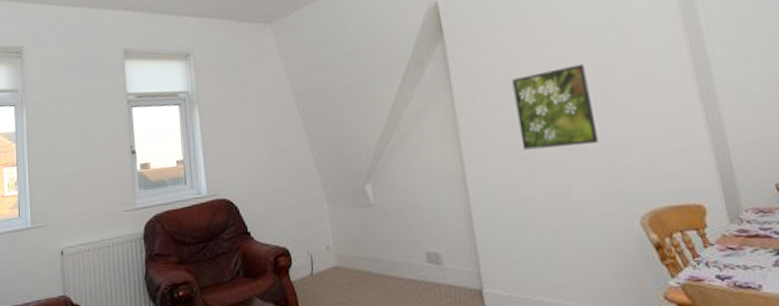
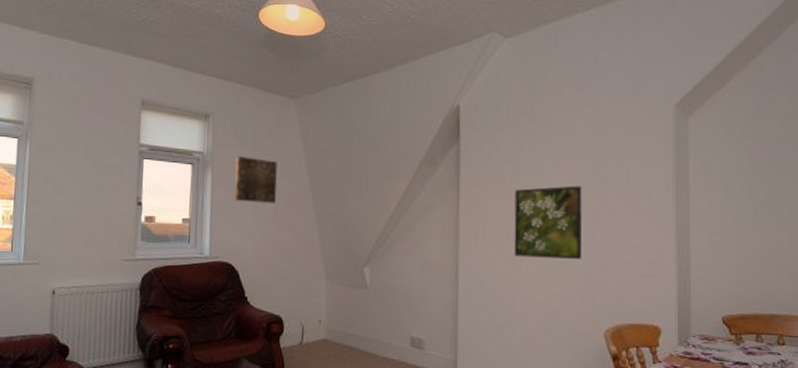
wall art: none [221,89,265,136] -> present [234,157,278,204]

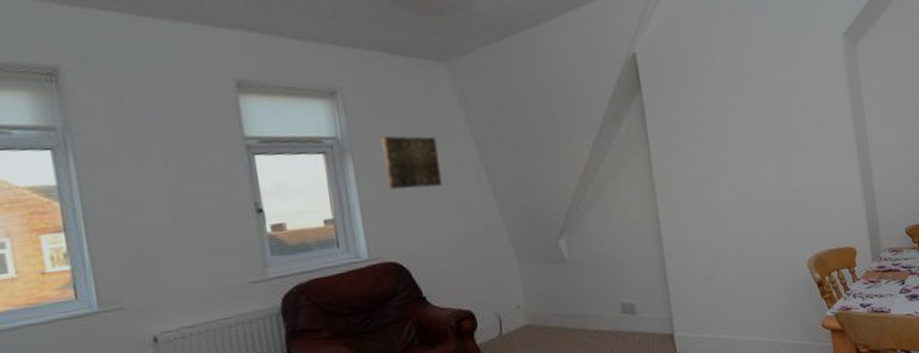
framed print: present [514,185,582,259] -> none [705,123,778,203]

